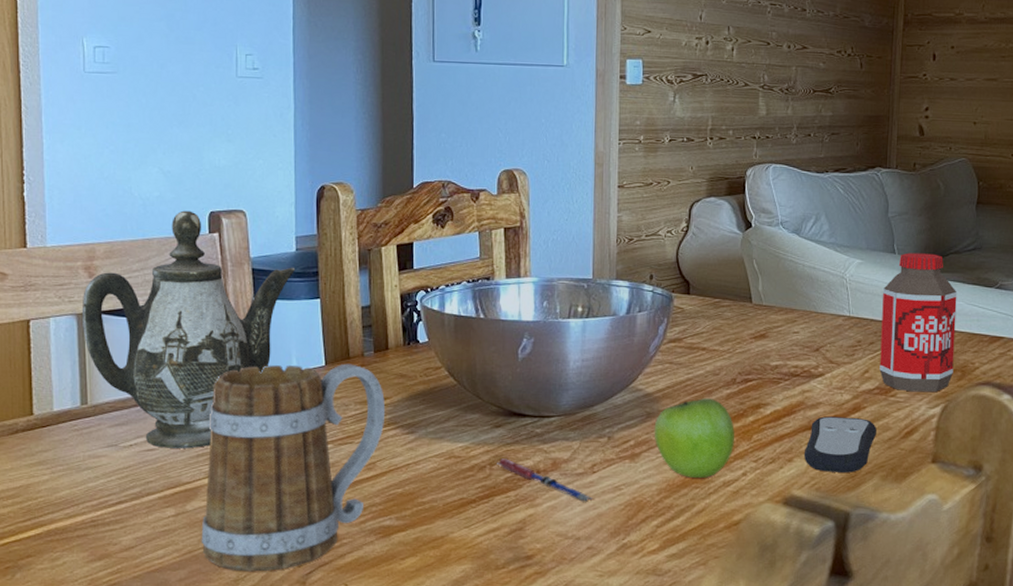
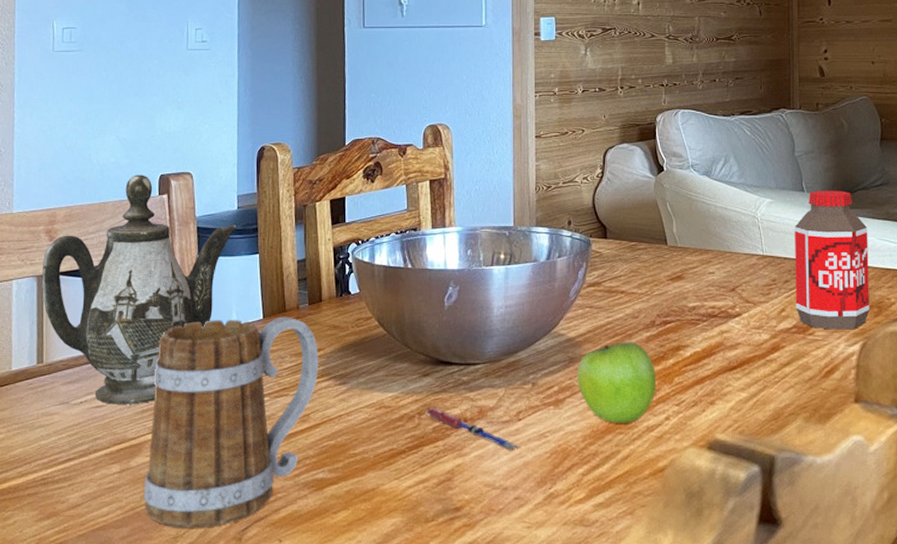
remote control: present [803,416,877,473] -> none [725,357,797,414]

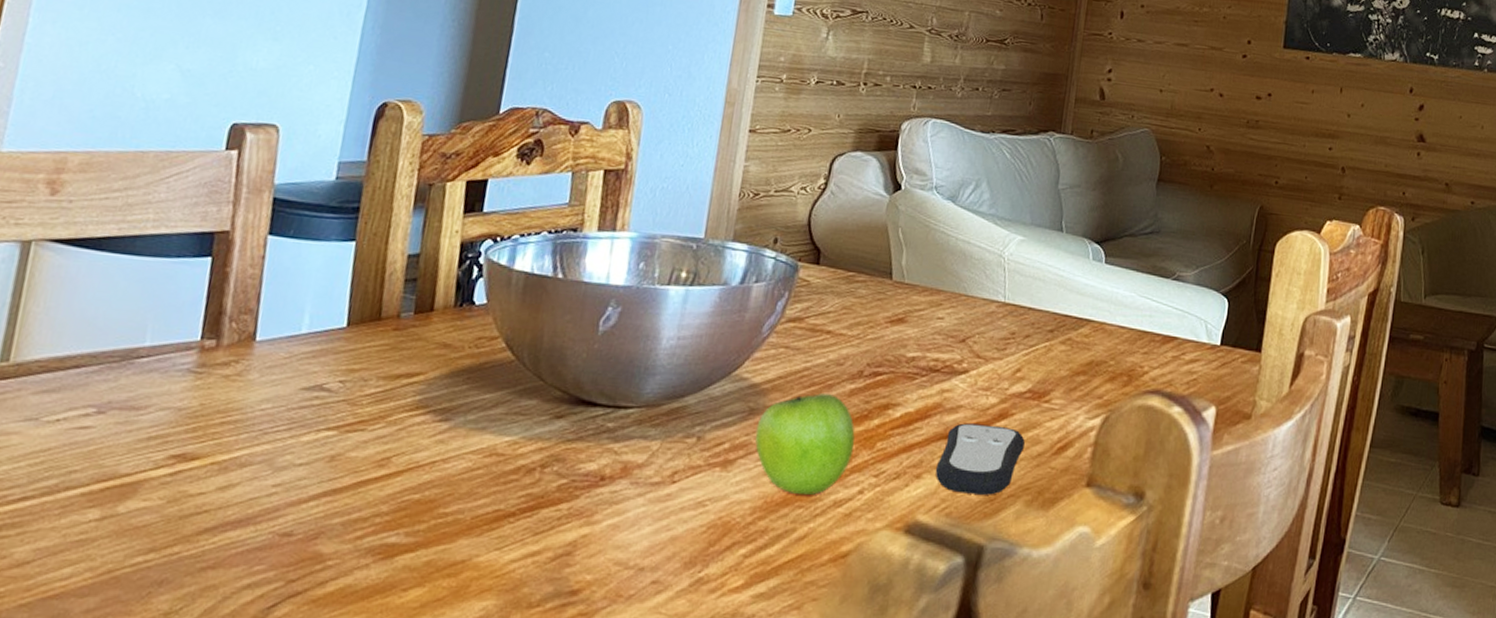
teapot: present [42,174,237,404] -> none [25,119,331,428]
mug: present [143,316,319,528] -> none [128,322,418,603]
pen: present [425,407,519,450] -> none [550,459,668,521]
remote control: none [725,357,797,414] -> present [935,423,1025,495]
bottle: present [795,190,870,330] -> none [1034,232,1130,400]

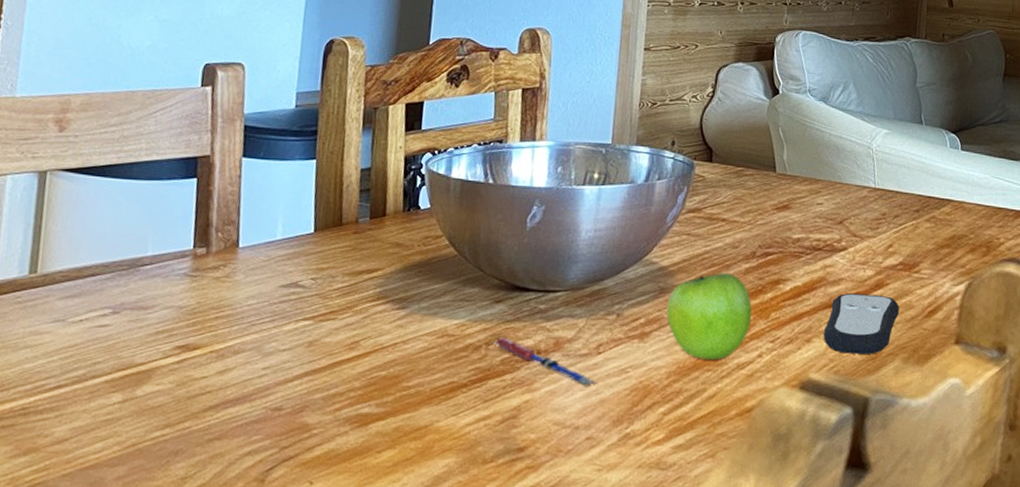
pen: none [550,459,668,521] -> present [494,337,596,386]

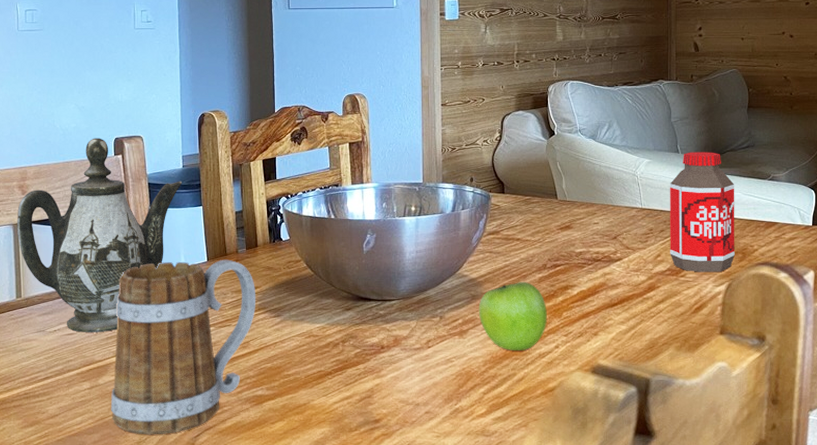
teapot: none [43,61,293,325] -> present [17,138,183,333]
mug: none [148,231,377,468] -> present [110,259,256,435]
pen: present [494,337,596,386] -> none [348,336,429,373]
remote control: present [823,293,899,354] -> none [607,295,670,344]
bottle: none [904,123,984,269] -> present [670,152,735,273]

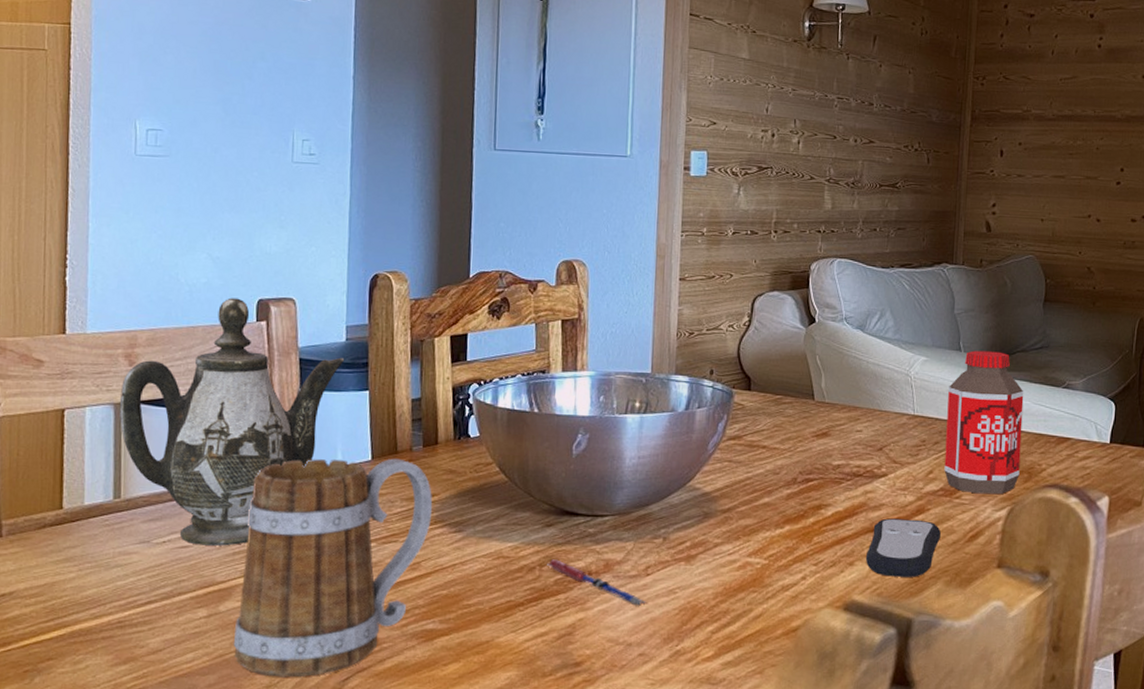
pen: none [348,336,429,373] -> present [547,559,646,606]
fruit: present [478,282,547,350] -> none [711,498,794,581]
remote control: none [607,295,670,344] -> present [865,518,941,577]

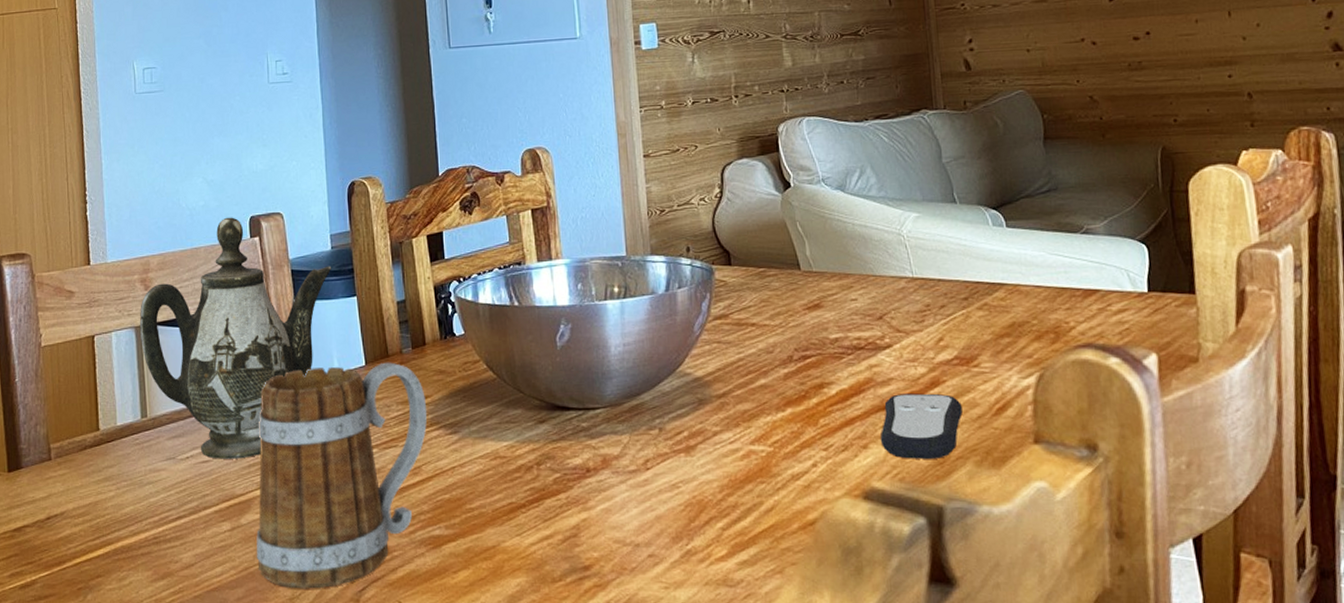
pen: present [547,559,646,606] -> none [544,457,649,503]
bottle: present [944,350,1024,495] -> none [948,199,1045,360]

